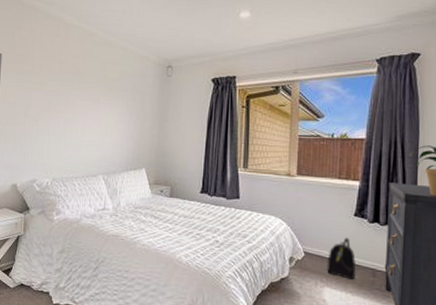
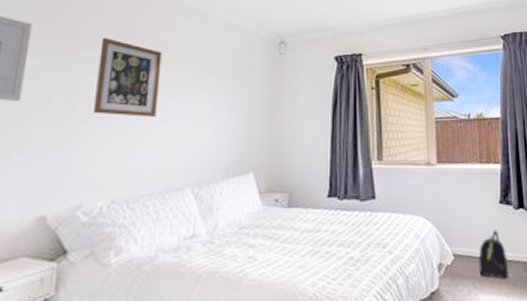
wall art: none [40,63,83,123] -> present [92,37,162,118]

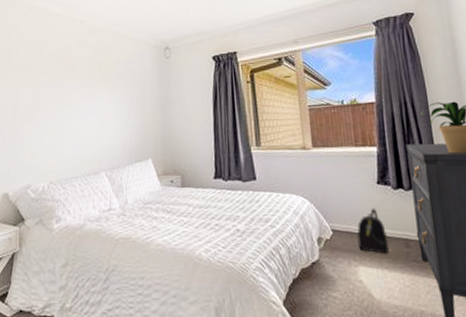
wall art: present [92,37,162,118] -> none [30,56,76,118]

